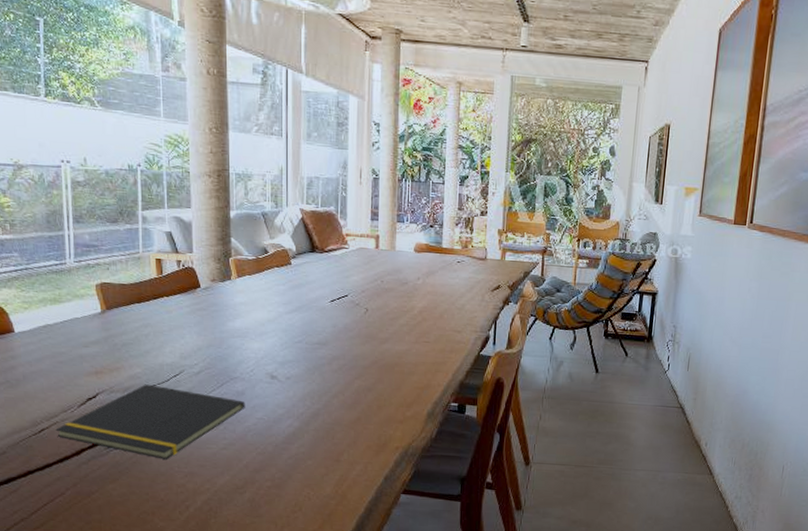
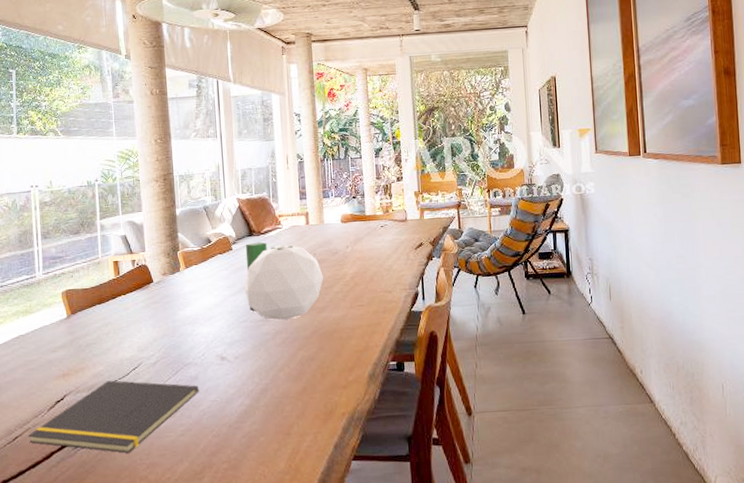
plant pot: none [300,259,389,347] -> present [243,242,323,321]

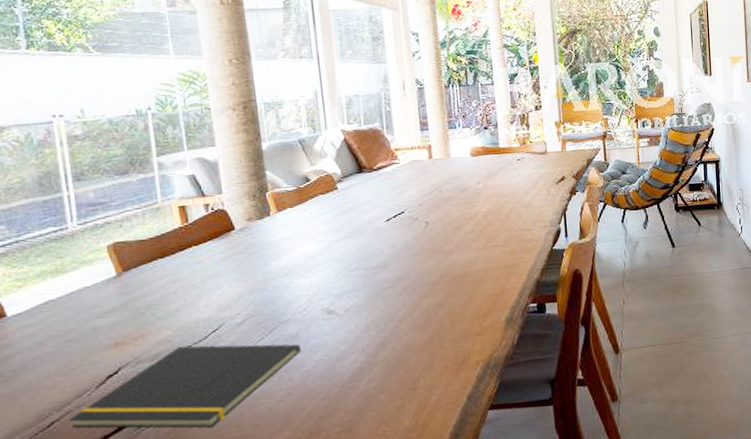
plant pot: present [243,242,323,321] -> none [353,179,451,266]

